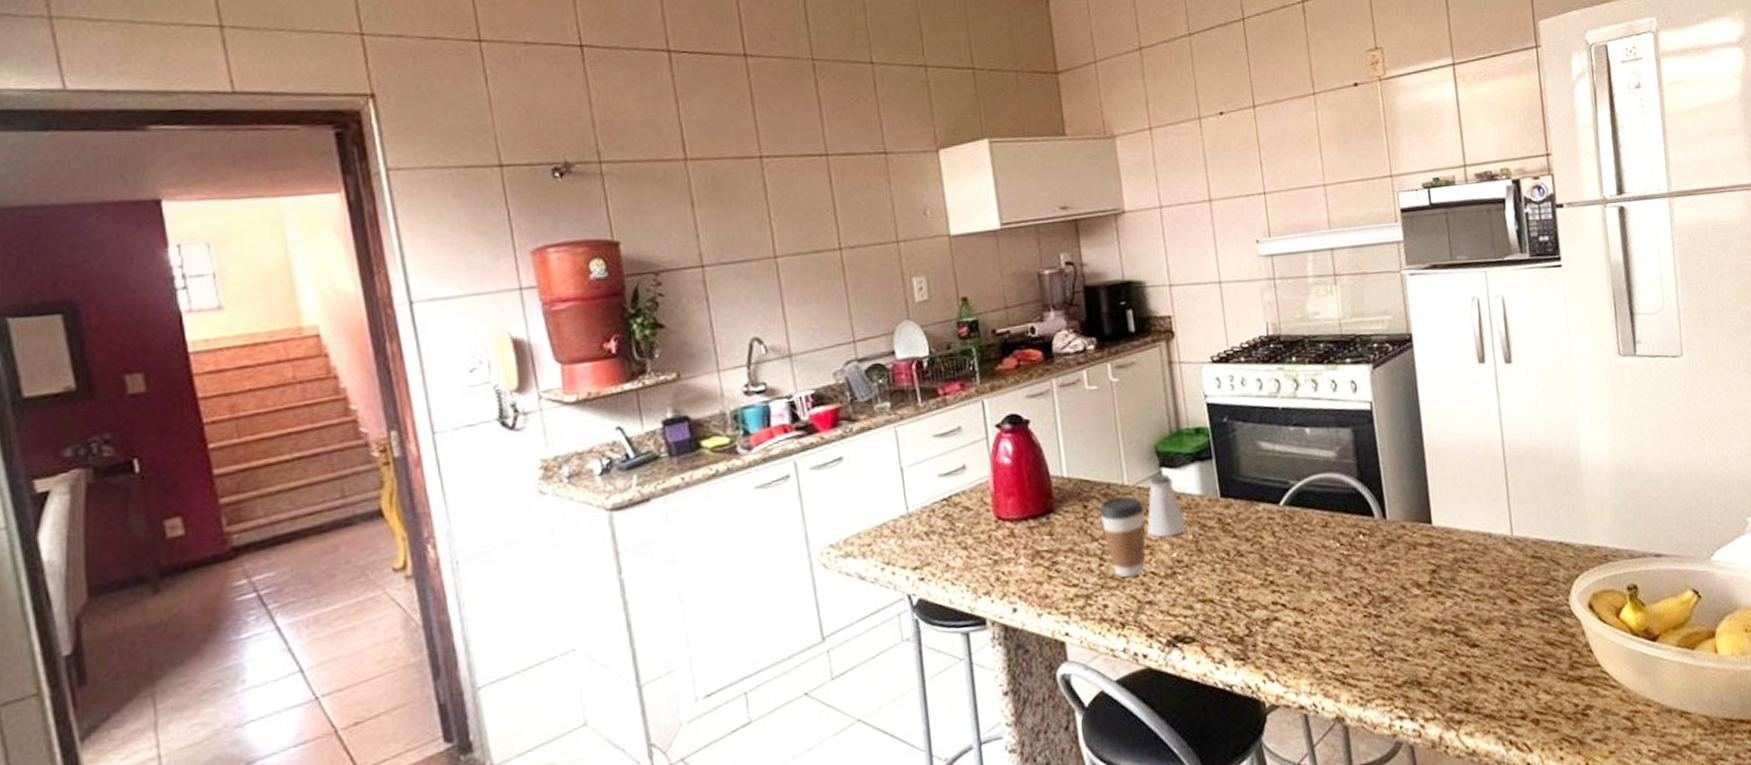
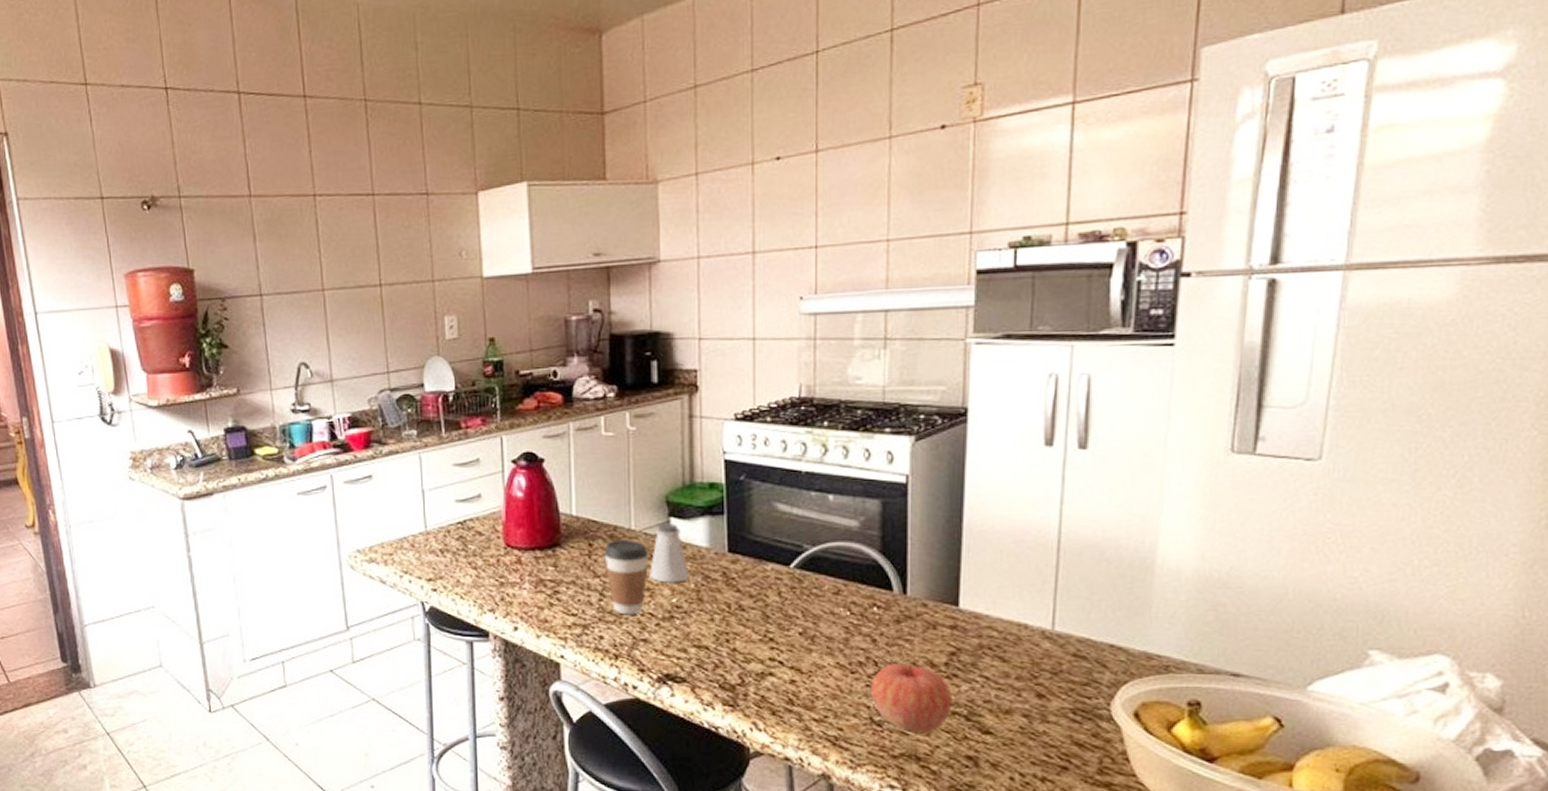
apple: none [1368,587,1441,658] -> present [871,664,952,734]

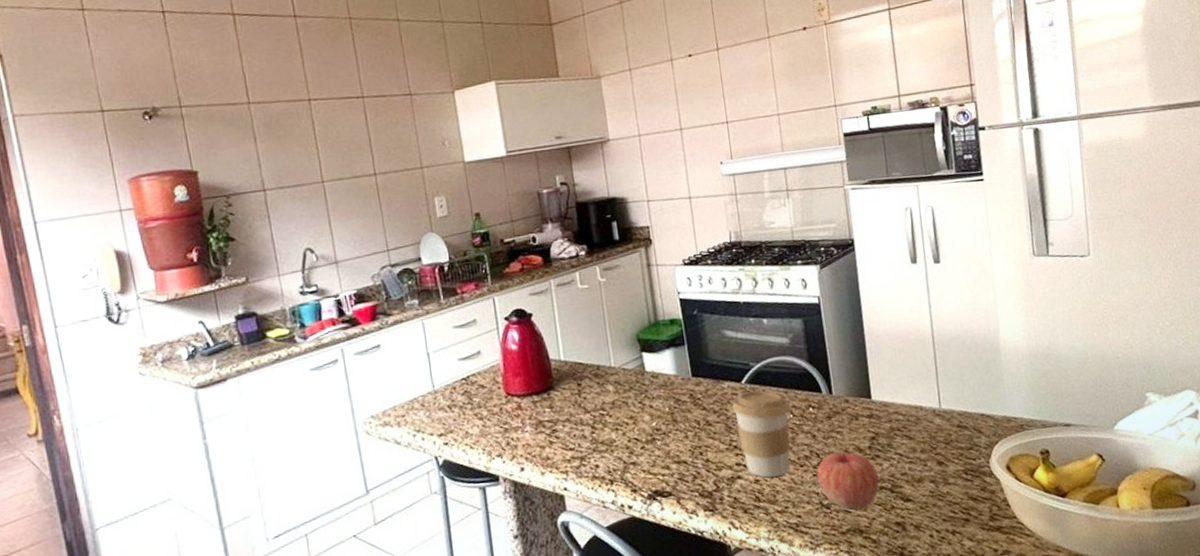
coffee cup: present [604,539,650,615] -> none [591,376,630,443]
saltshaker: present [650,524,690,583] -> none [631,357,664,410]
coffee cup: none [773,579,848,681] -> present [732,391,791,478]

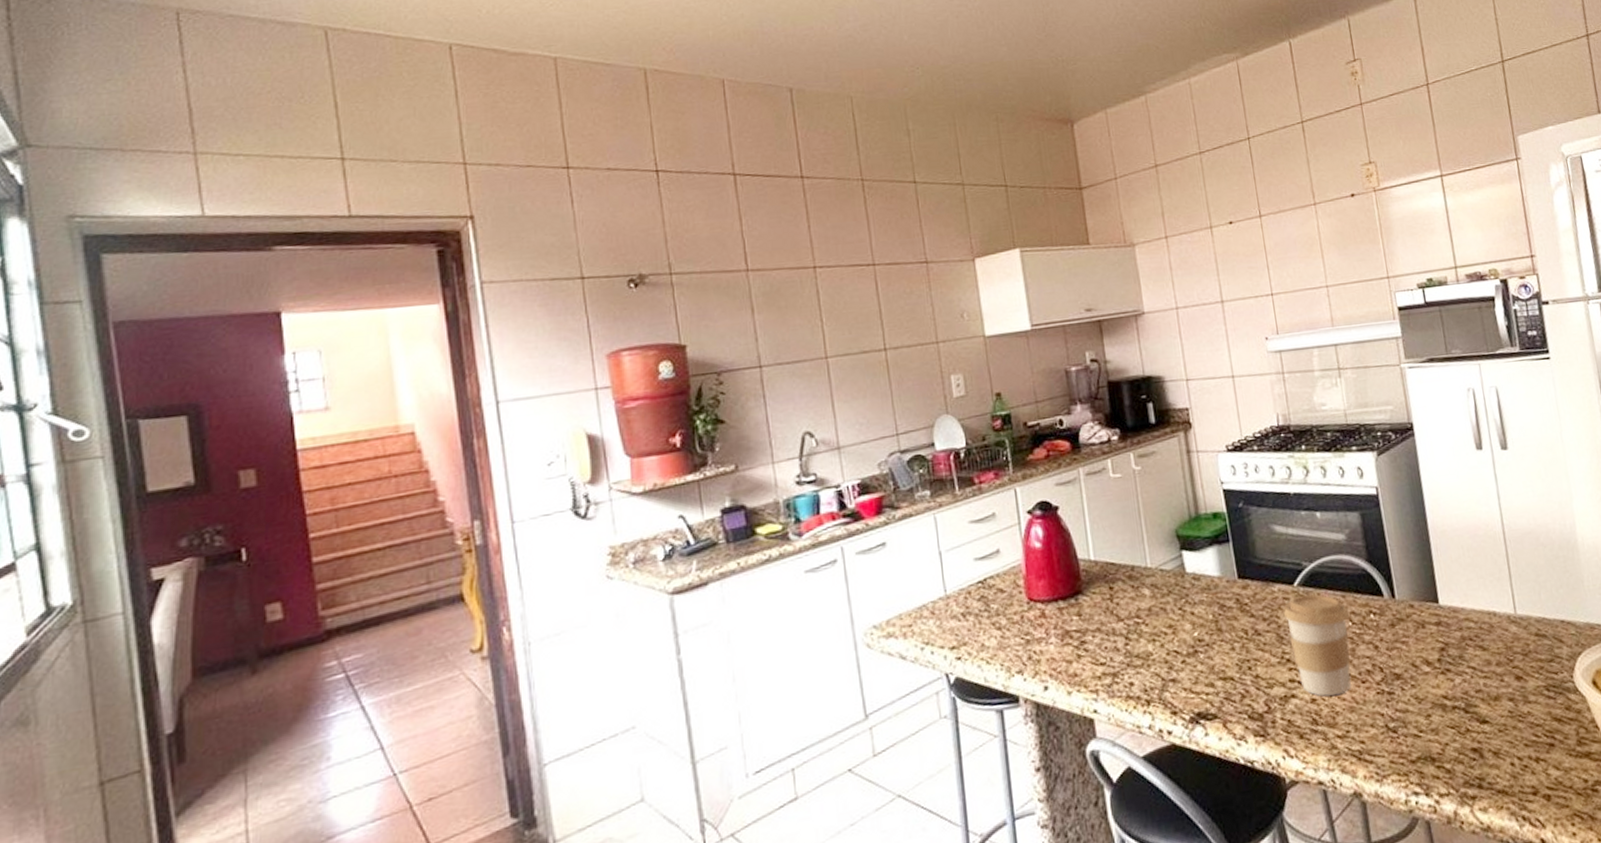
apple: present [817,451,879,510] -> none [1381,665,1451,734]

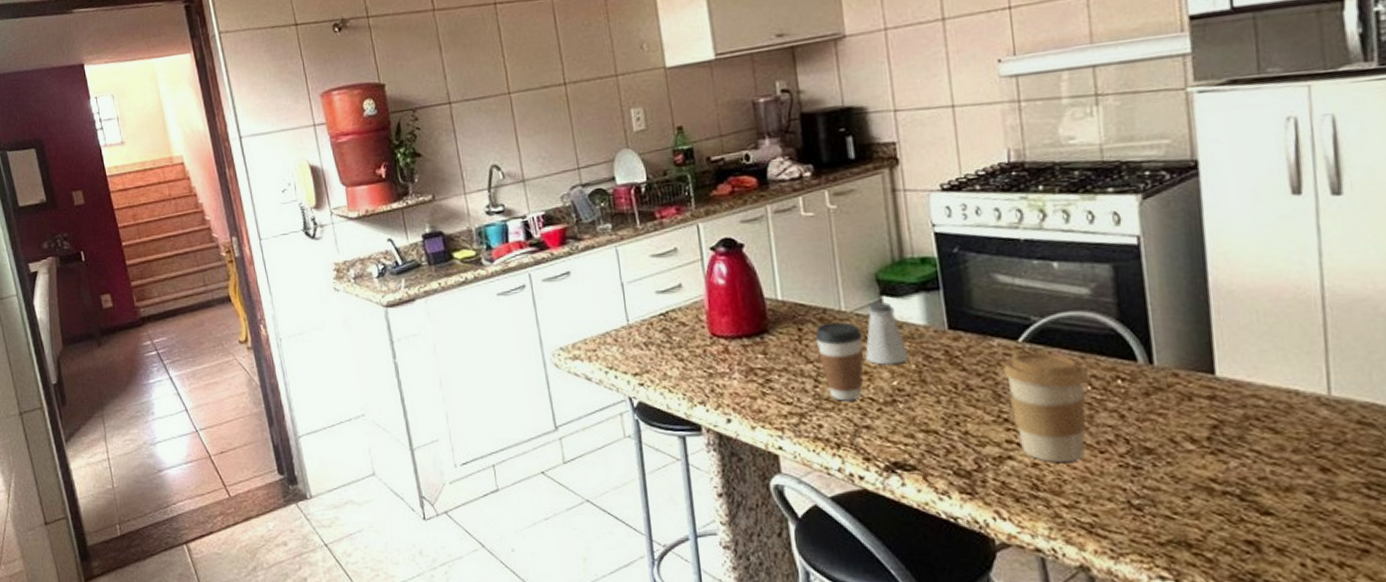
coffee cup: none [1124,578,1169,657] -> present [815,322,865,401]
saltshaker: none [1169,556,1207,618] -> present [865,302,910,365]

